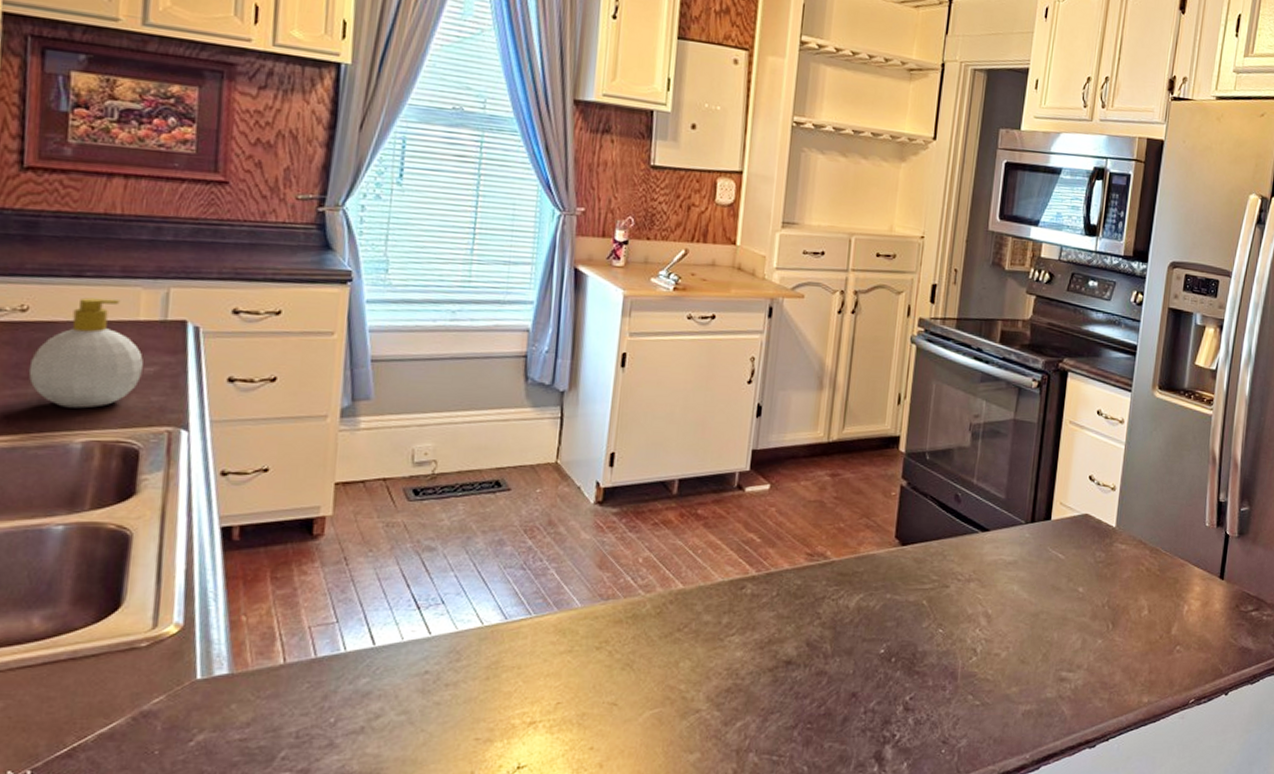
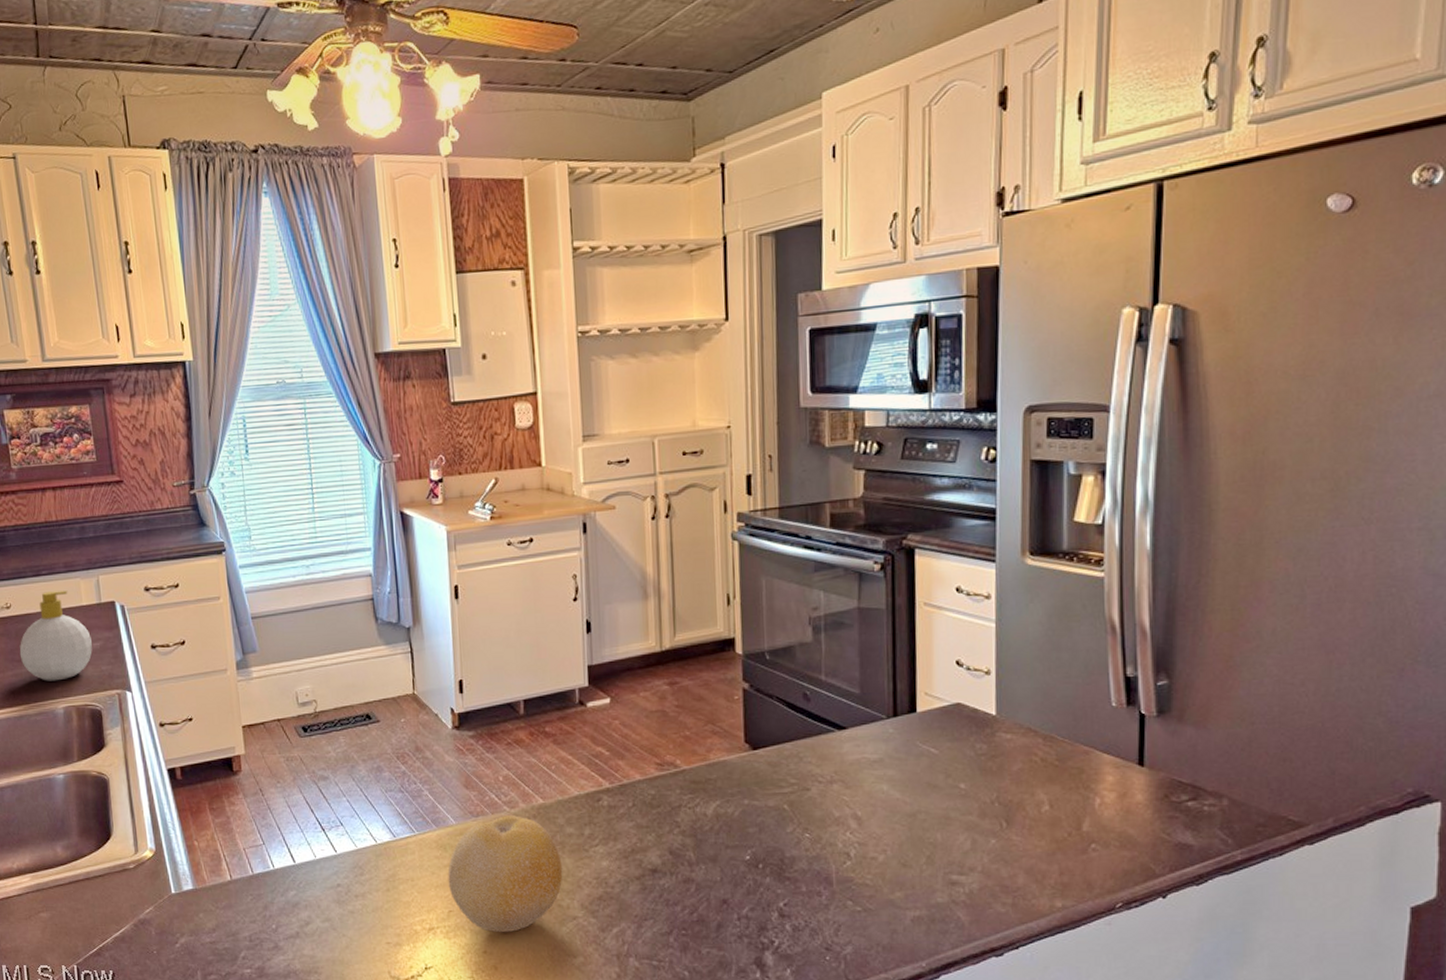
fruit: none [561,600,694,727] -> present [447,815,563,933]

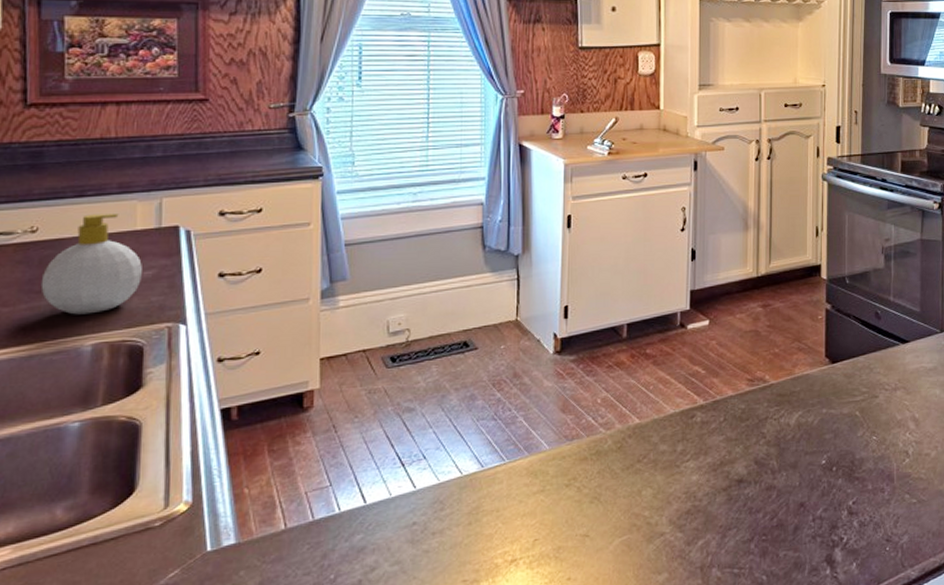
fruit: present [447,815,563,933] -> none [536,437,654,557]

